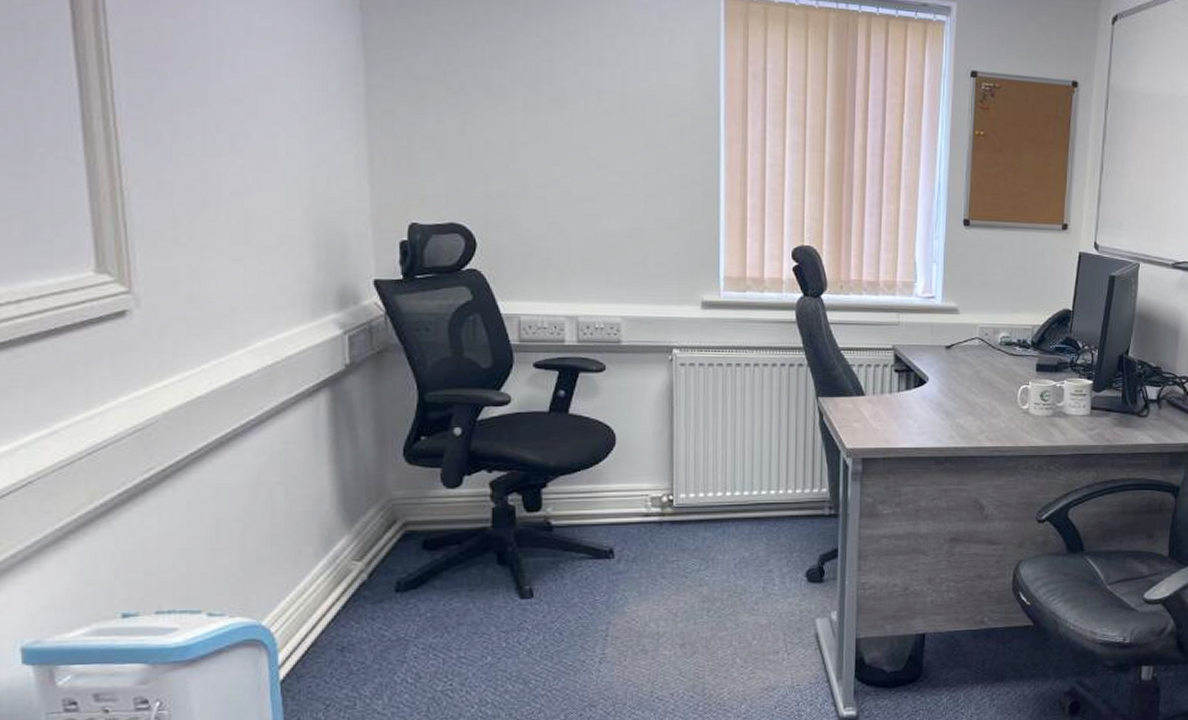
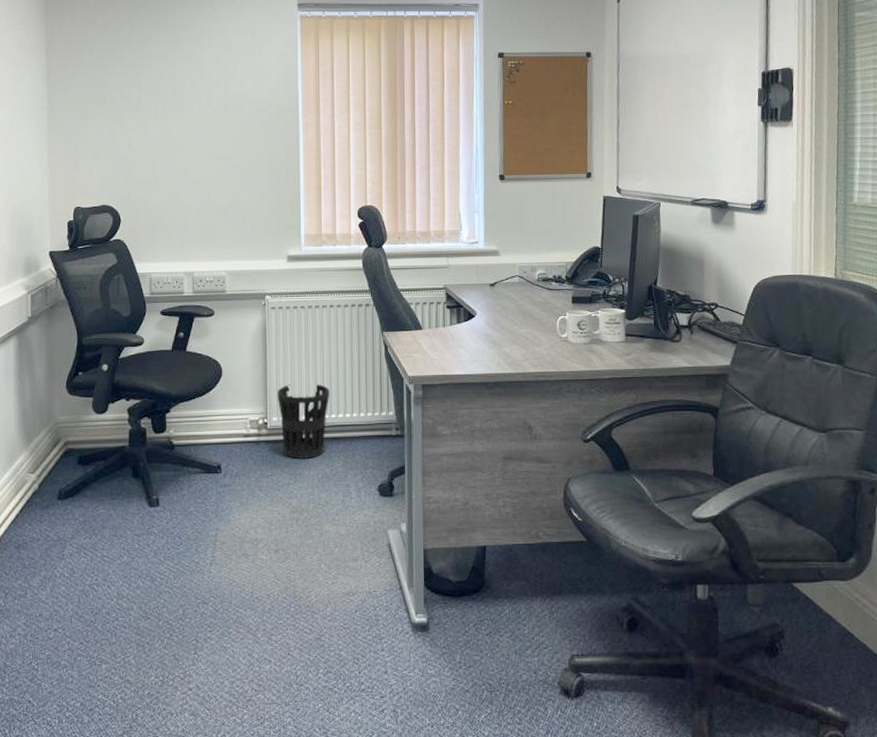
wastebasket: none [685,456,751,541] -> present [277,384,329,459]

